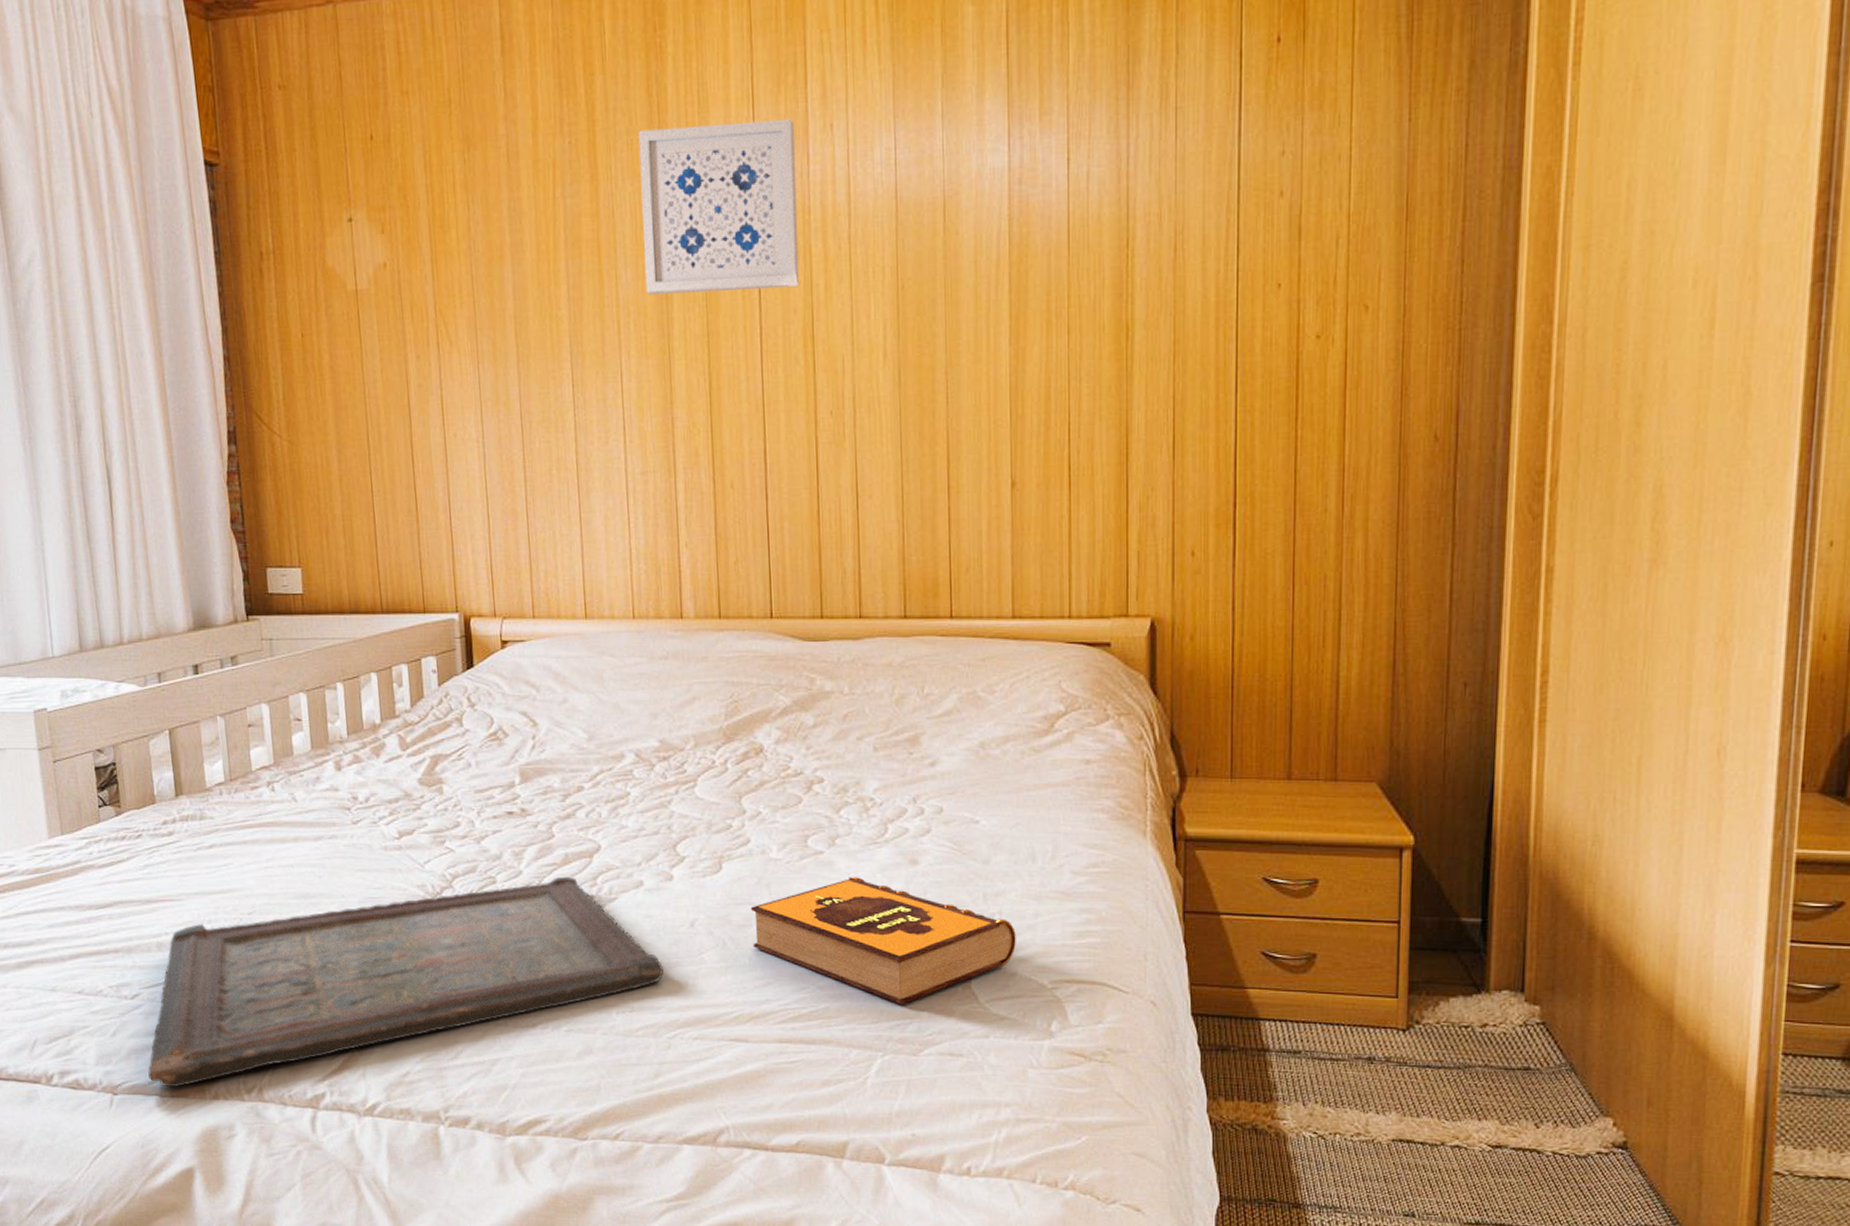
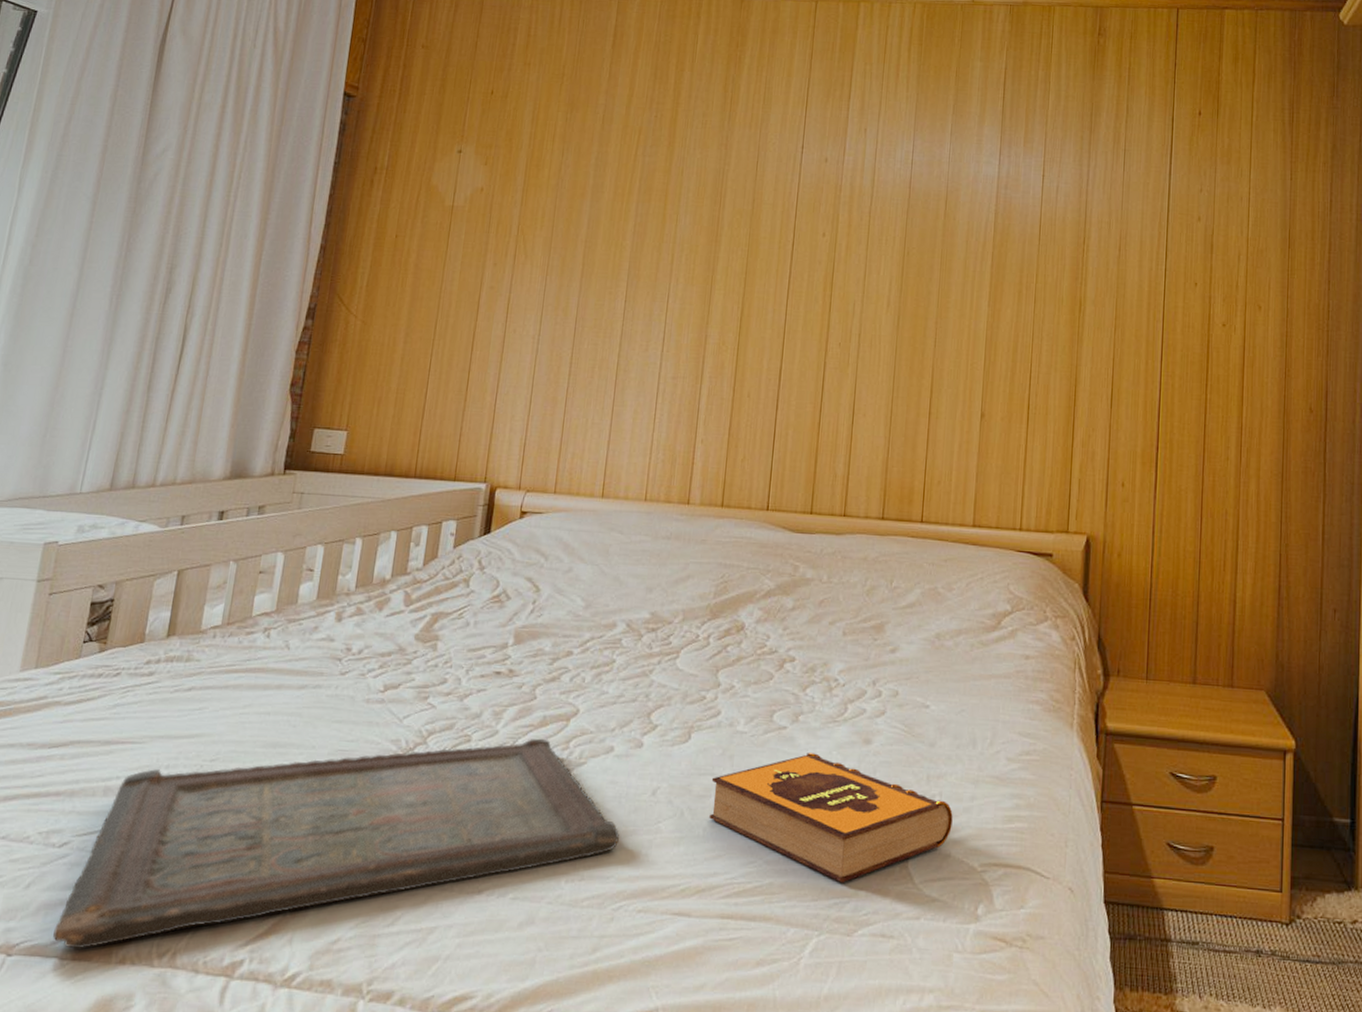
wall art: present [638,118,800,295] -> none [700,114,837,245]

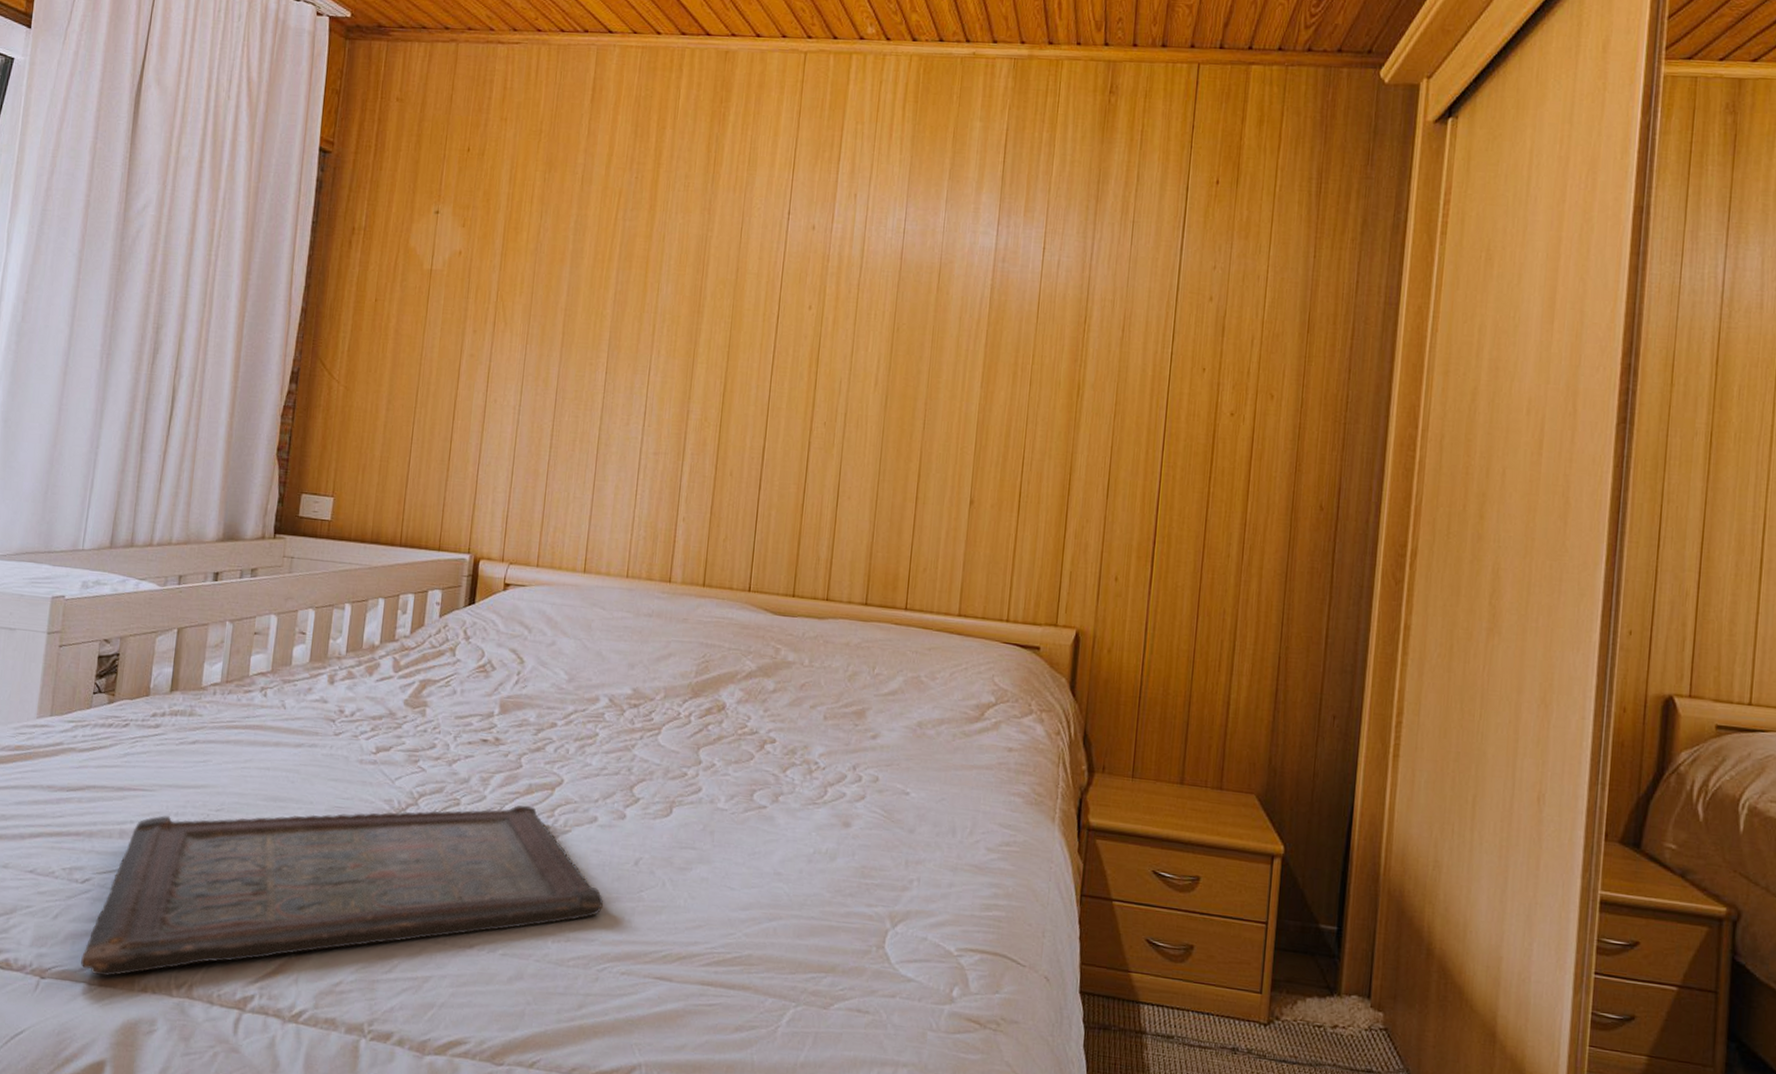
hardback book: present [709,753,953,883] -> none [690,832,931,959]

